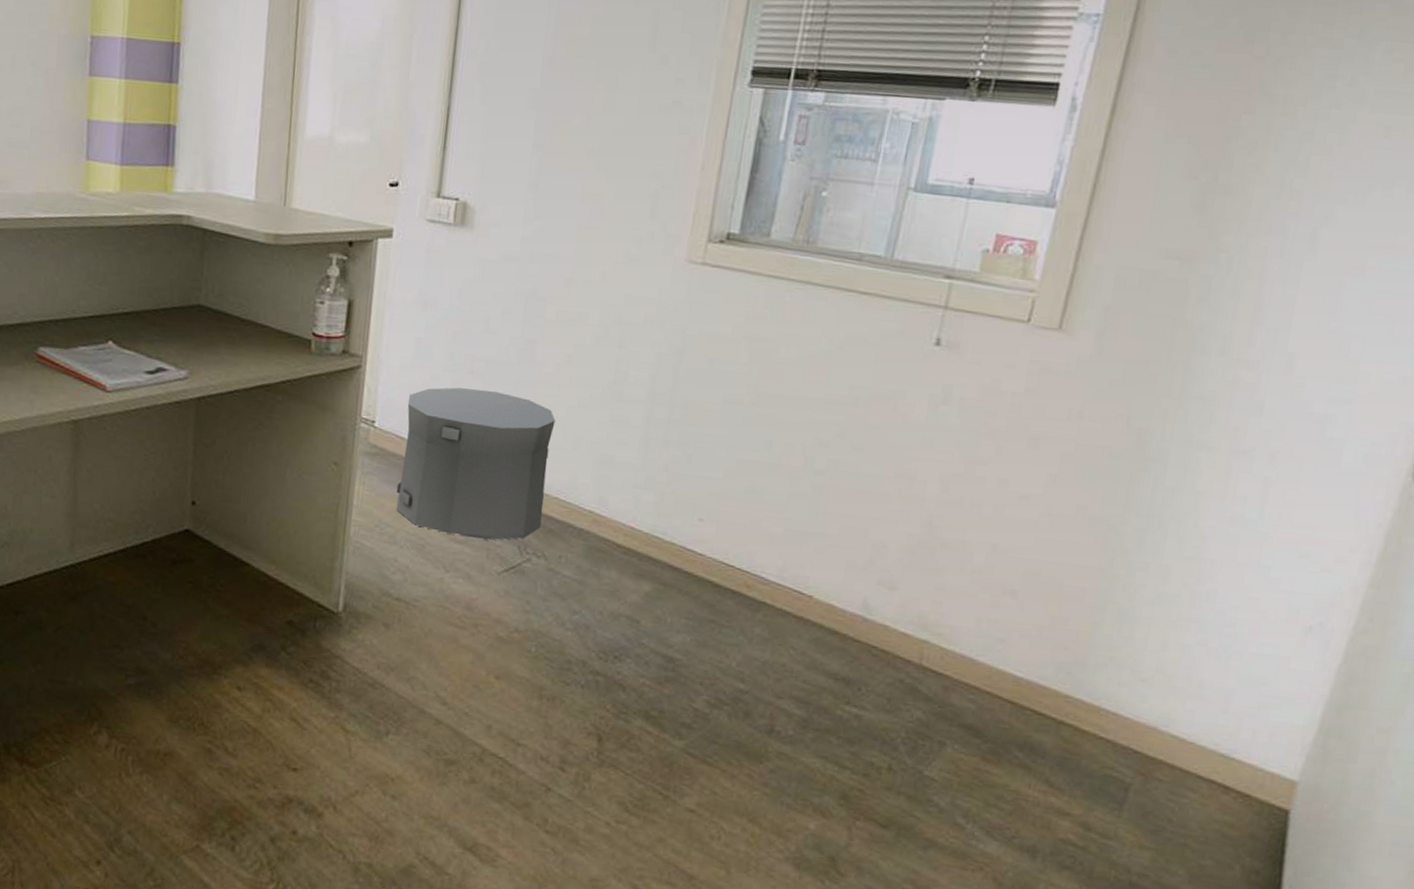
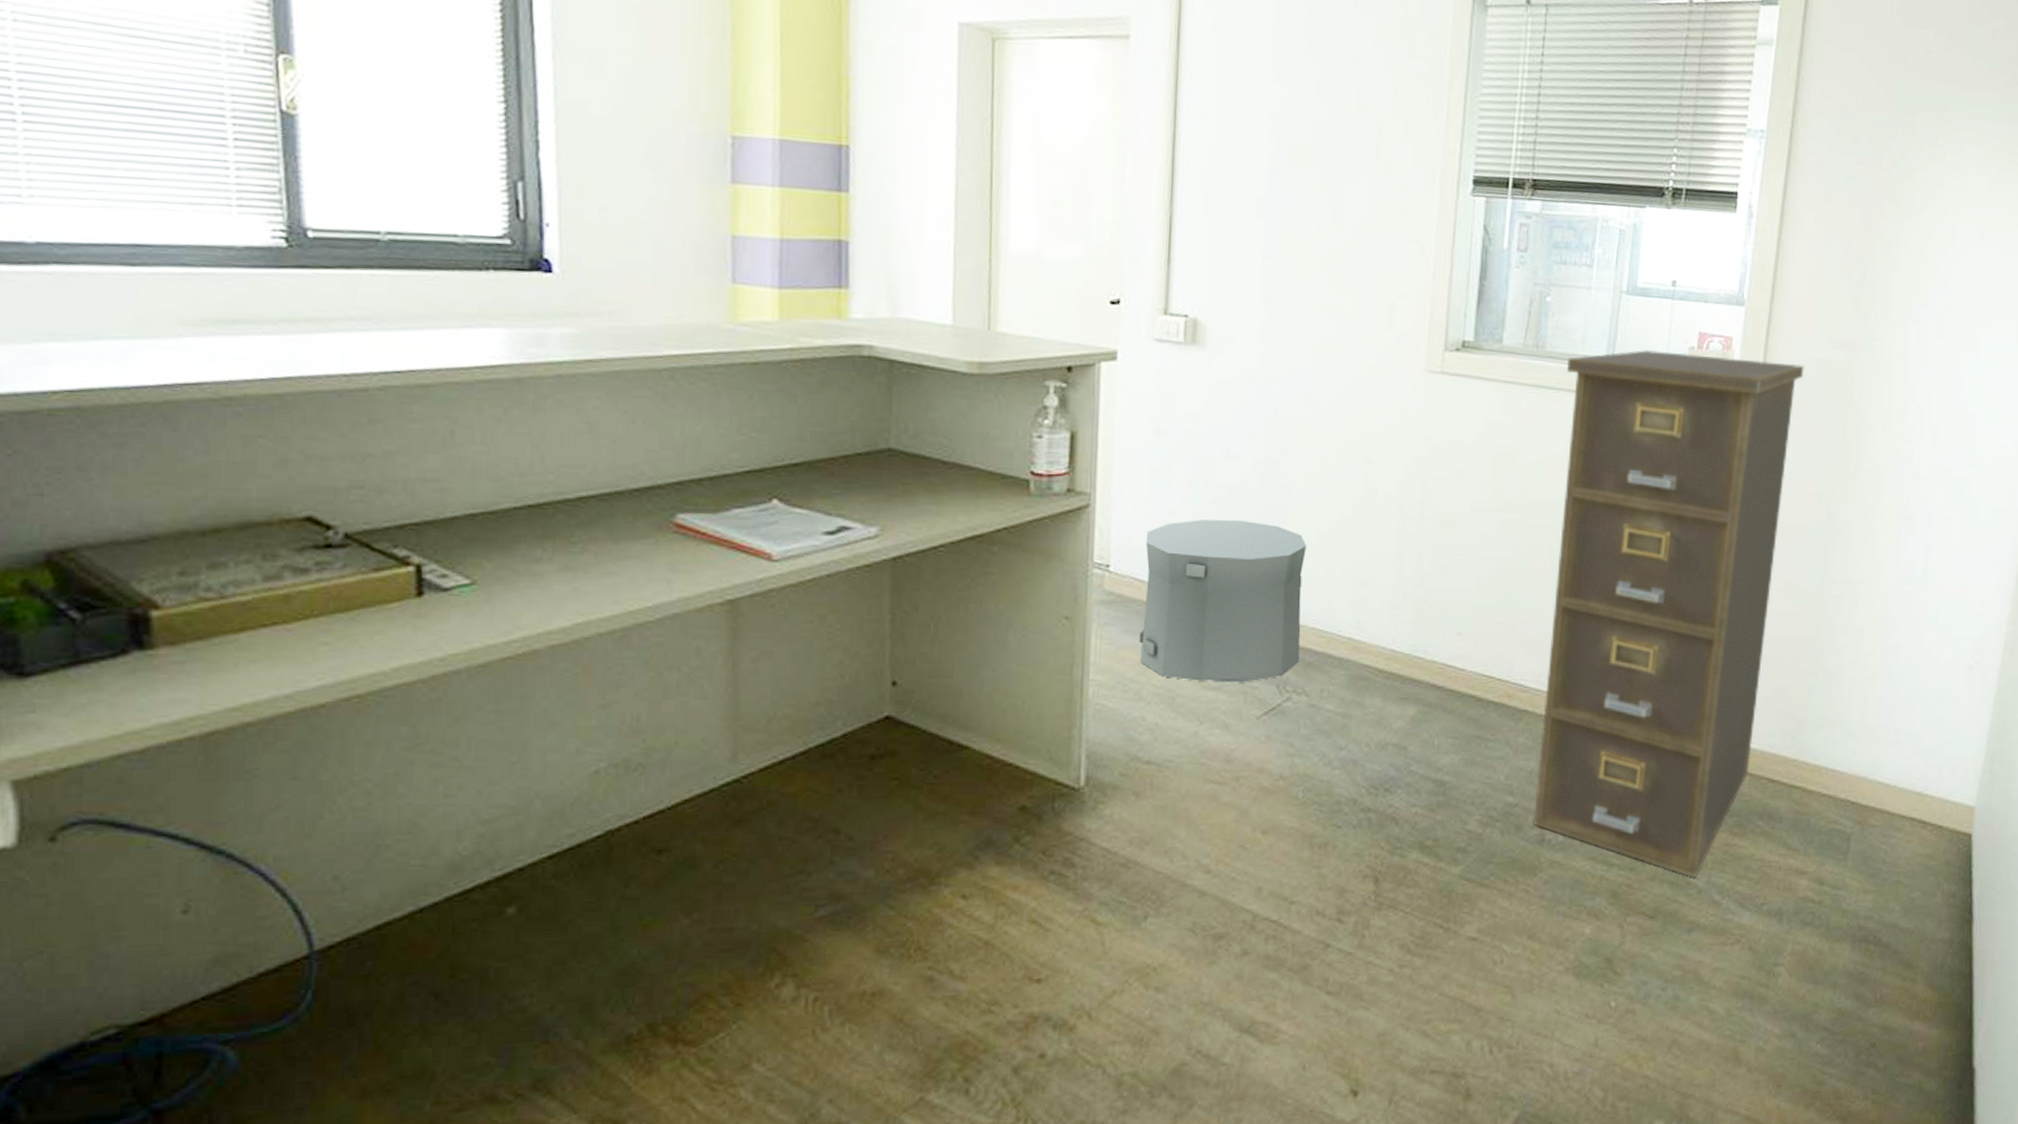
filing cabinet: none [763,249,1125,796] -> present [1534,349,1804,877]

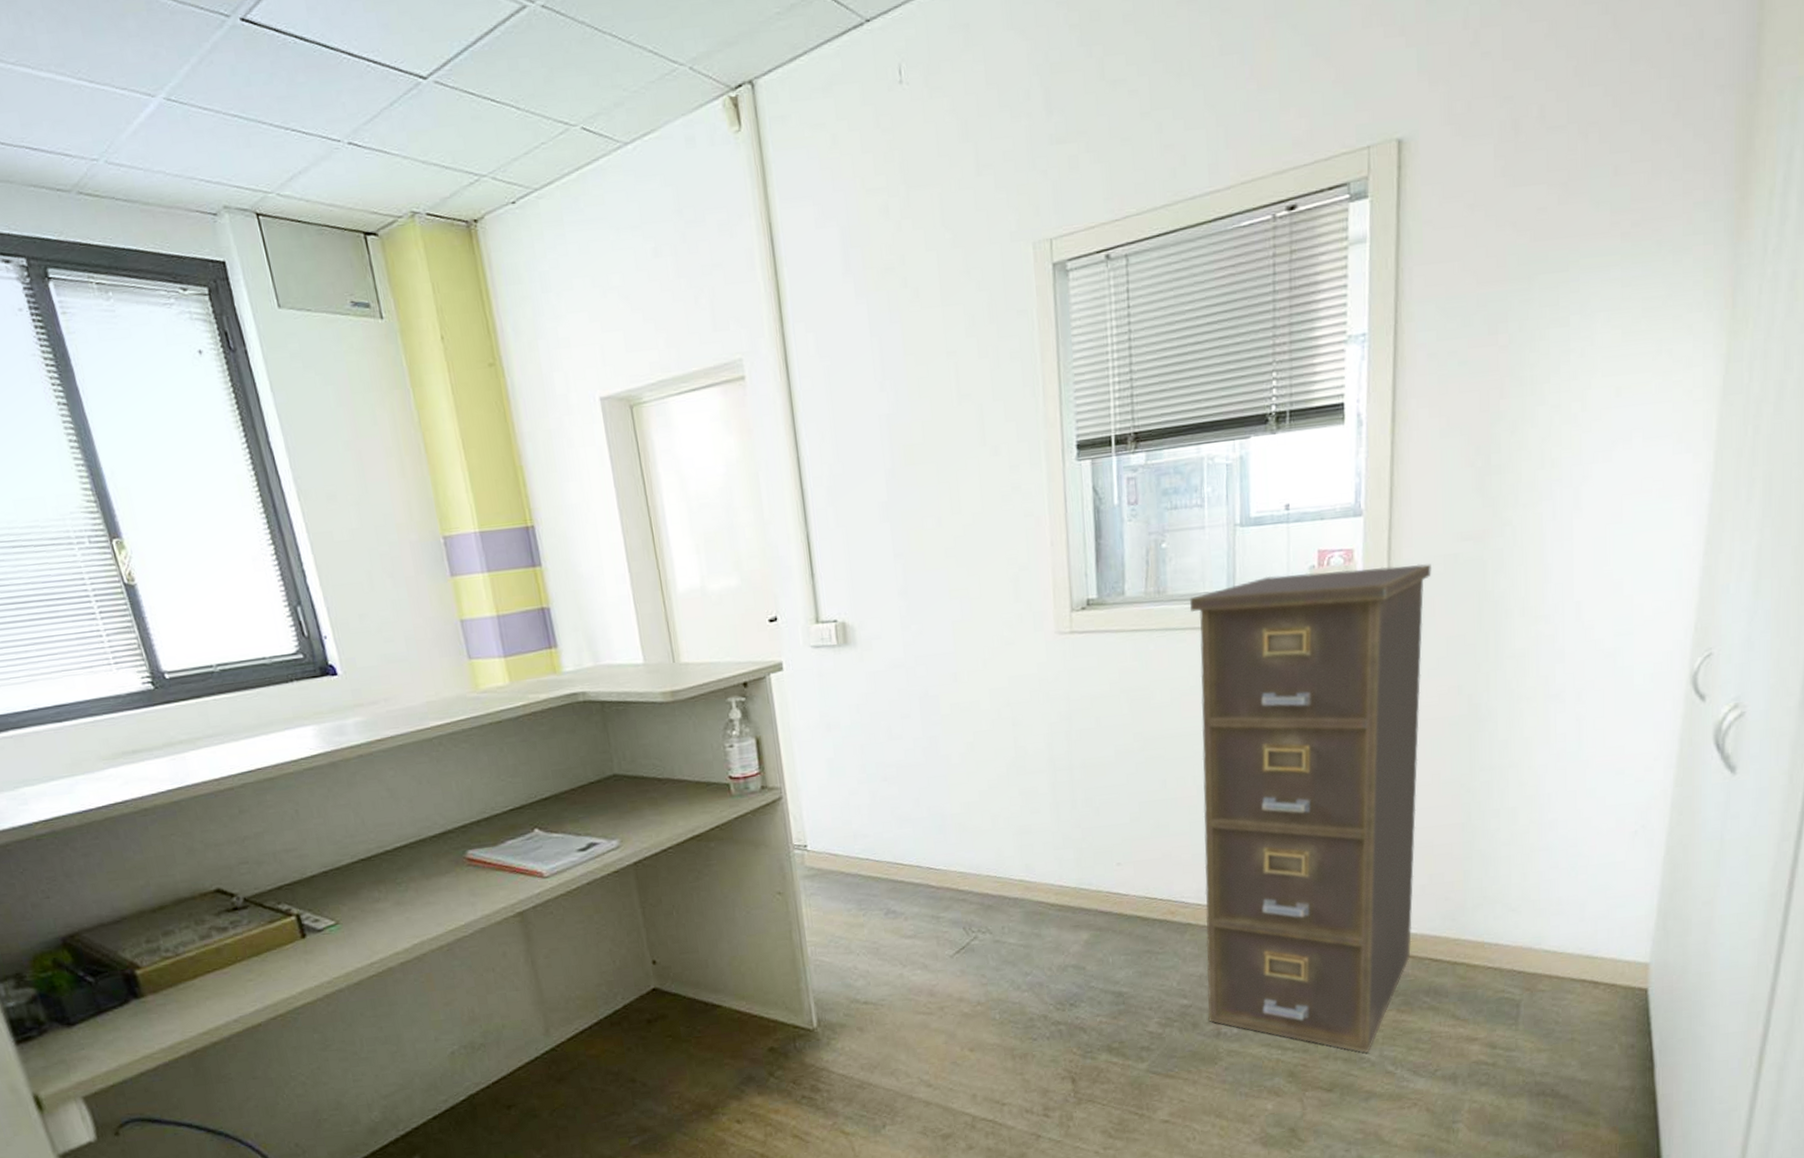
trash can: present [1139,519,1307,683] -> none [832,791,980,933]

